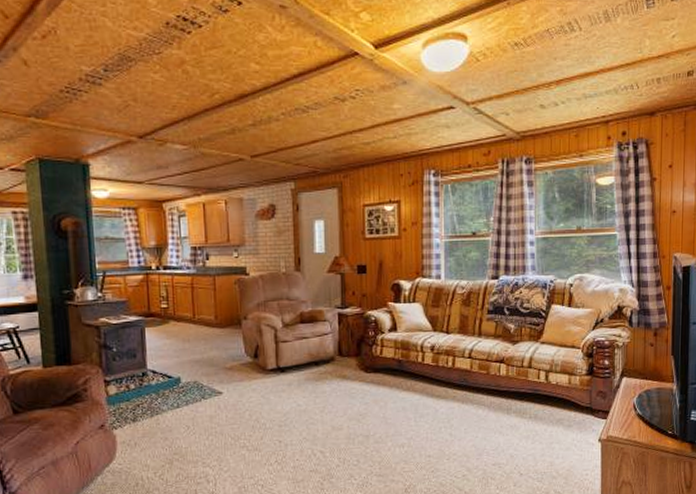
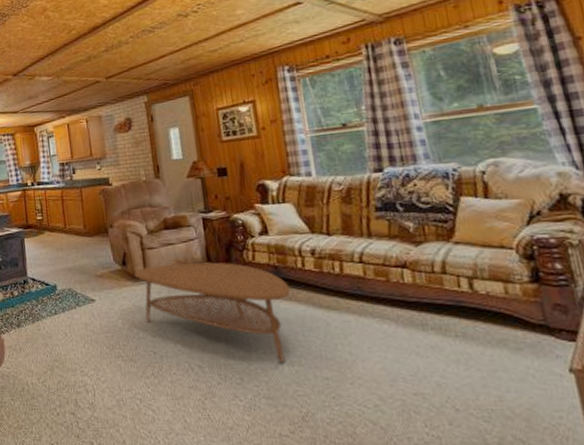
coffee table: none [266,356,409,445] -> present [135,262,291,363]

